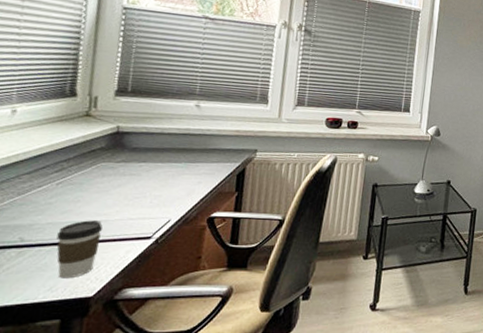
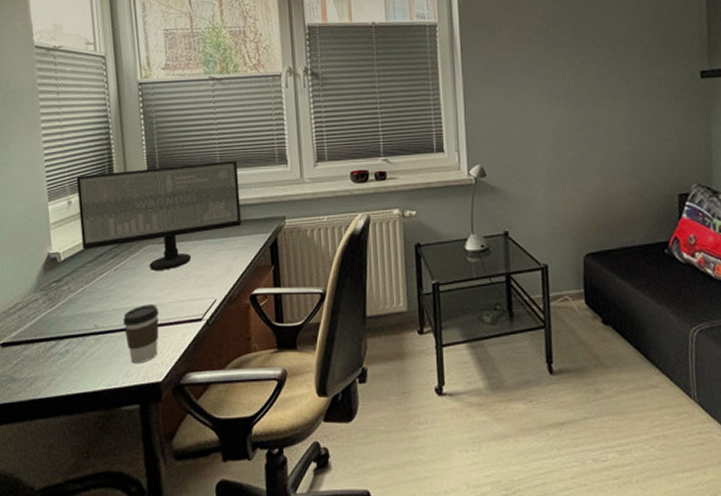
computer monitor: none [20,85,218,188] -> present [76,161,241,270]

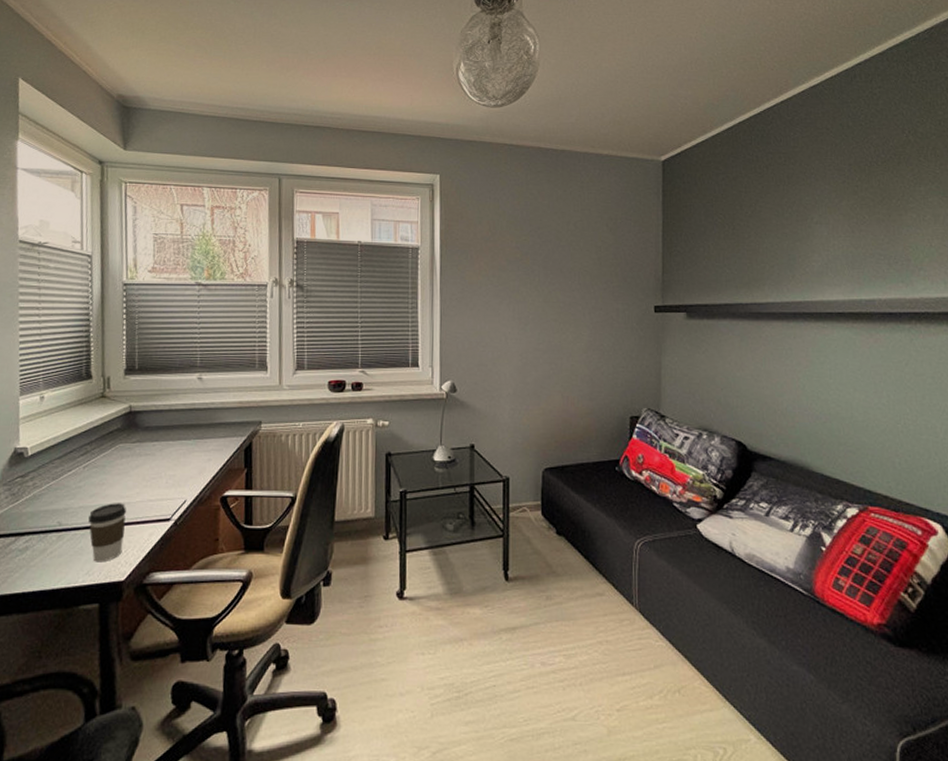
computer monitor: present [76,161,241,270] -> none [51,364,218,469]

